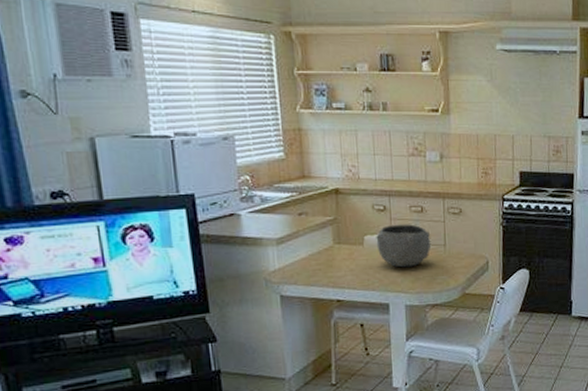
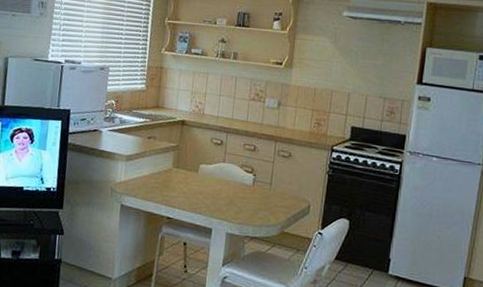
bowl: present [376,224,431,268] -> none [209,158,259,199]

